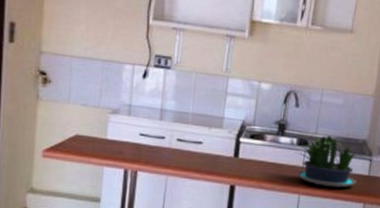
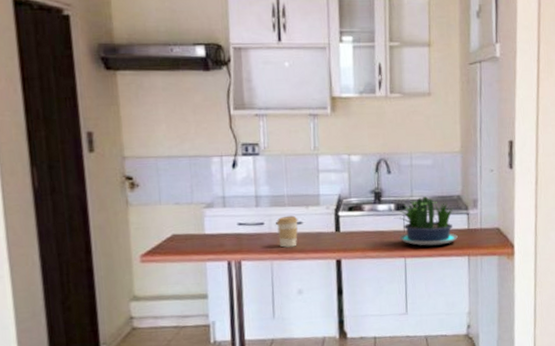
coffee cup: none [177,133,199,166] -> present [276,215,298,248]

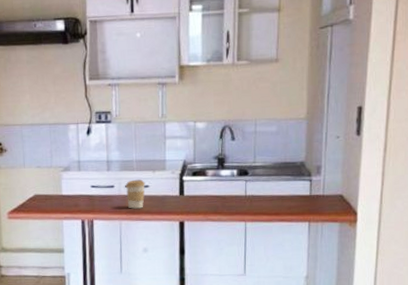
potted plant: present [394,196,458,246] -> none [236,163,299,211]

